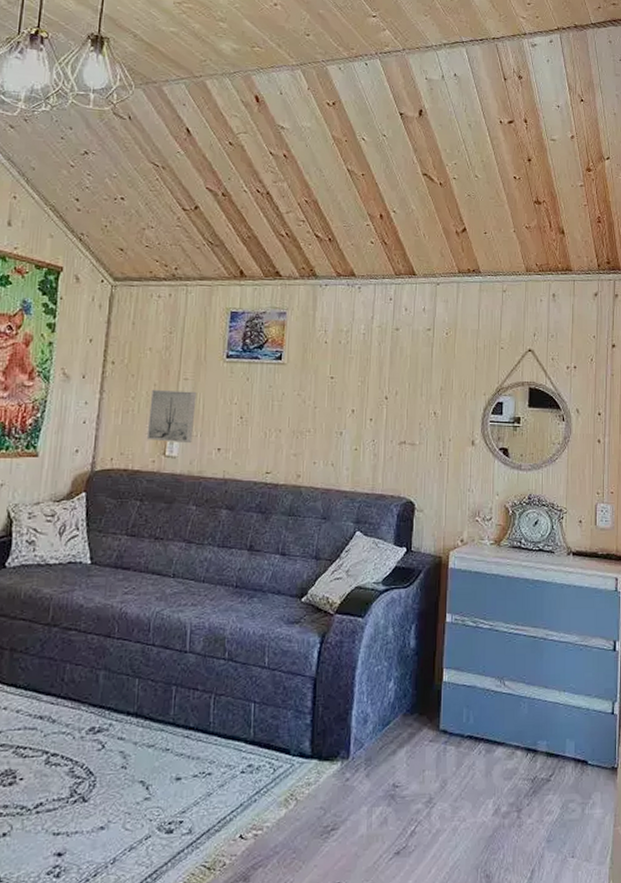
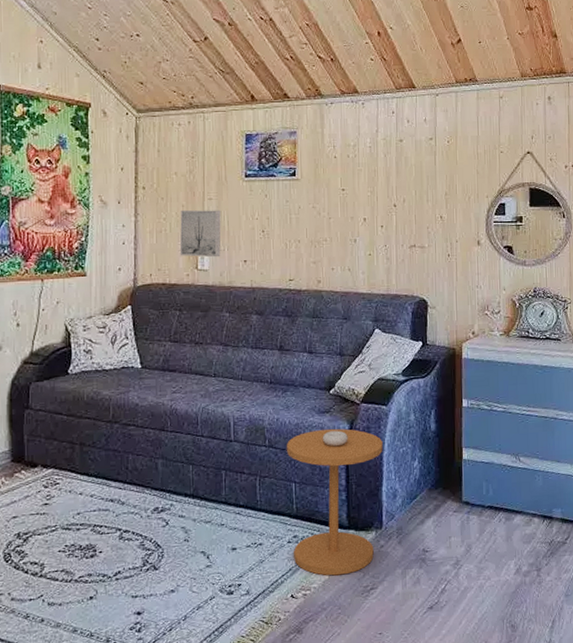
side table: none [246,641,356,813] -> present [286,428,383,576]

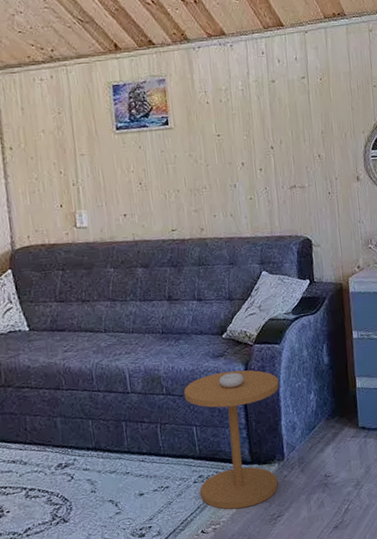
wall art: present [179,209,221,258] -> none [52,165,99,216]

